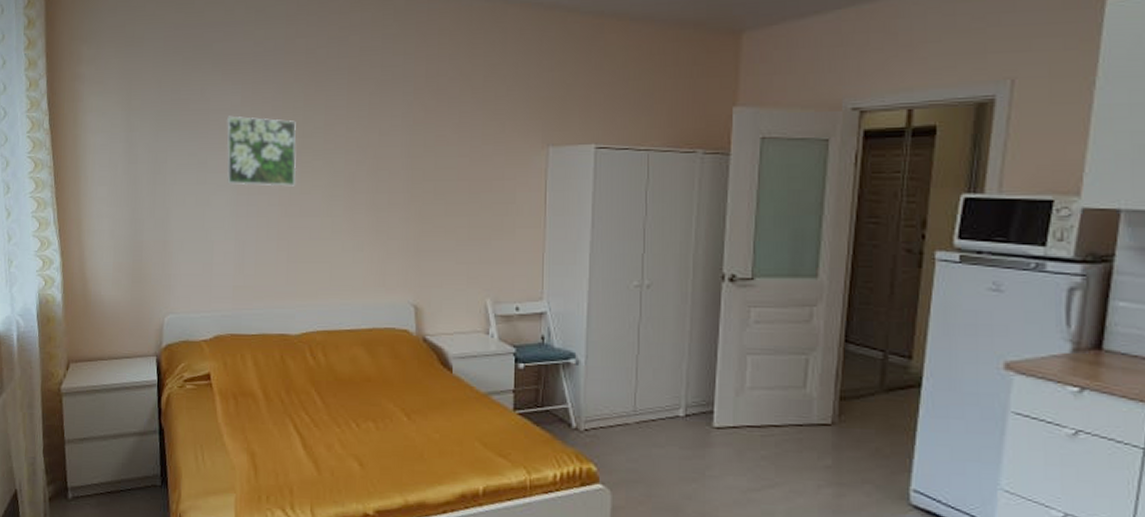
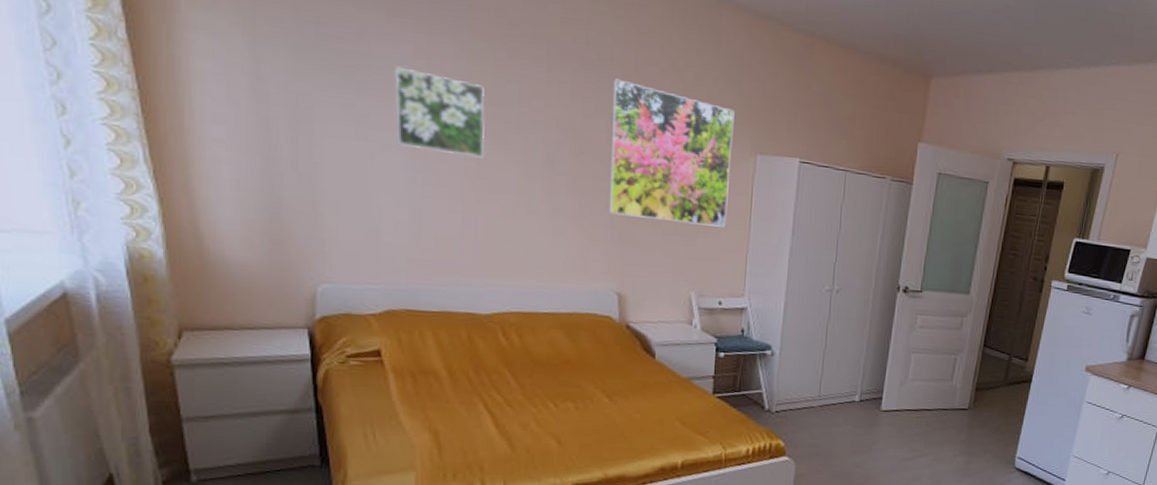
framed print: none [403,94,524,227] -> present [608,78,735,227]

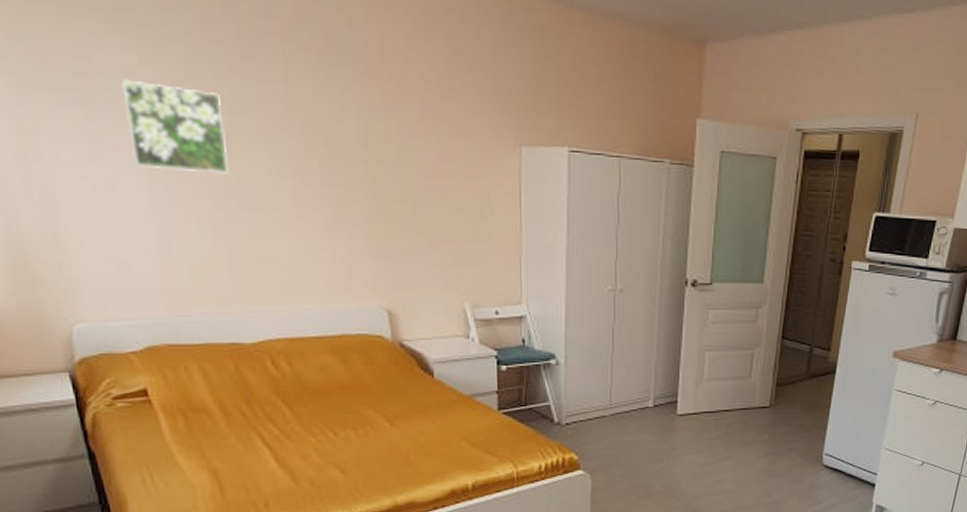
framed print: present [608,78,735,227] -> none [358,73,495,230]

